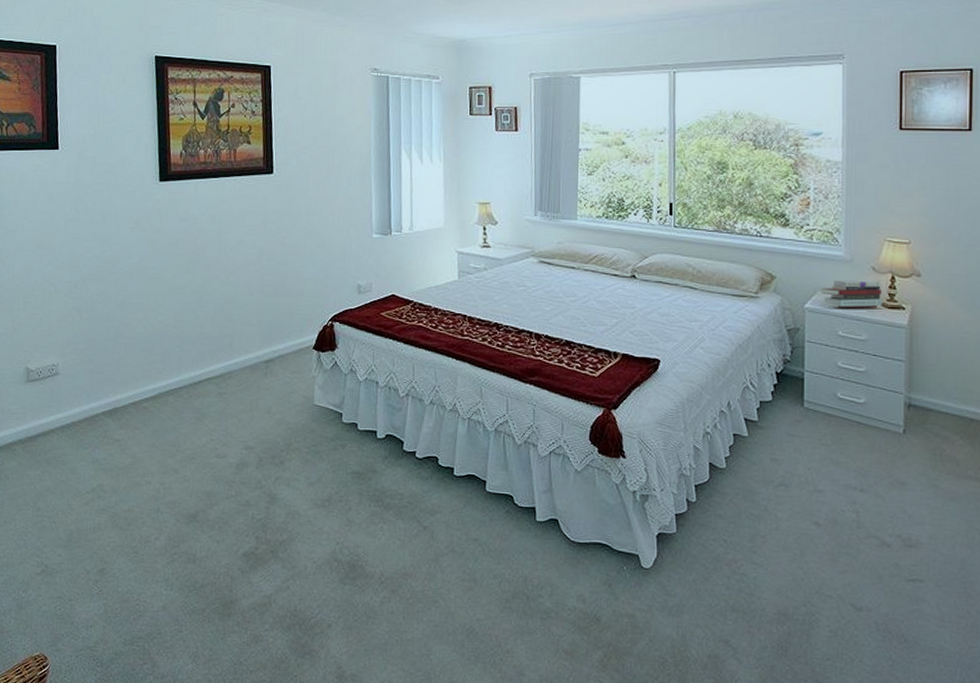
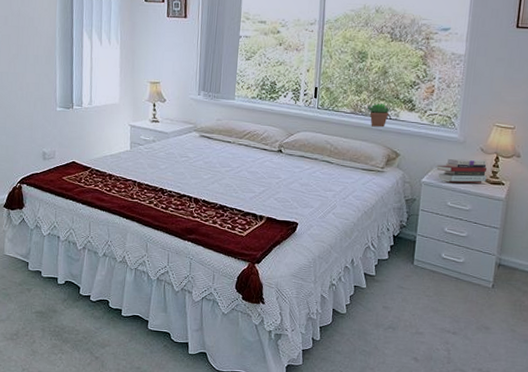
succulent plant: none [733,218,761,246] -> present [367,102,391,127]

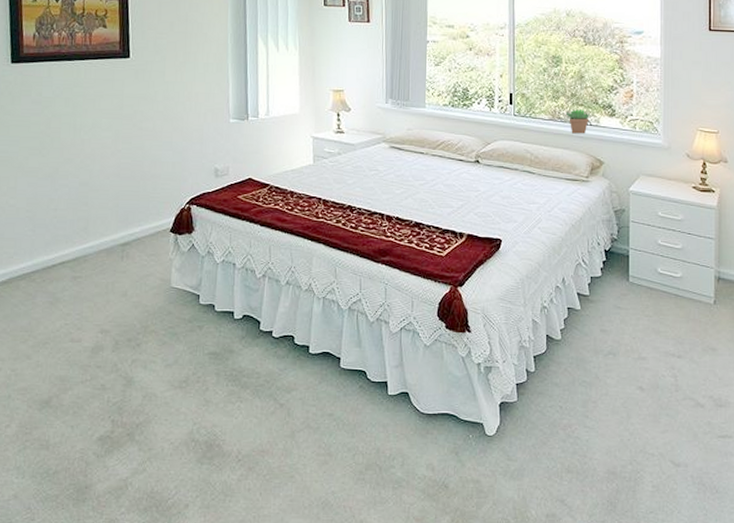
books: present [436,158,487,184] -> none [643,165,696,192]

